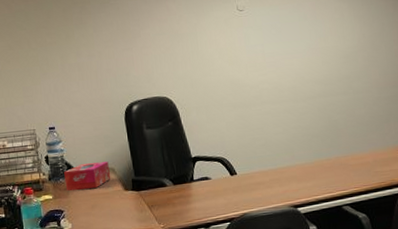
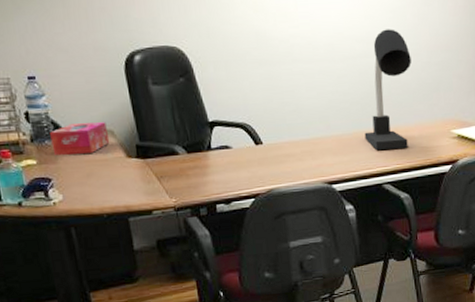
desk lamp: none [324,71,364,177] -> present [364,29,412,151]

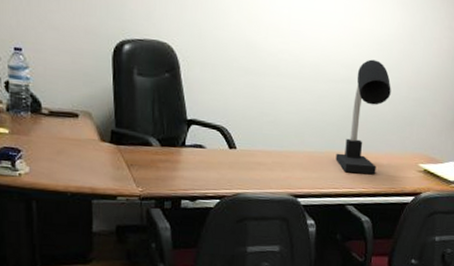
tissue box: present [50,122,110,155] -> none [27,100,86,131]

